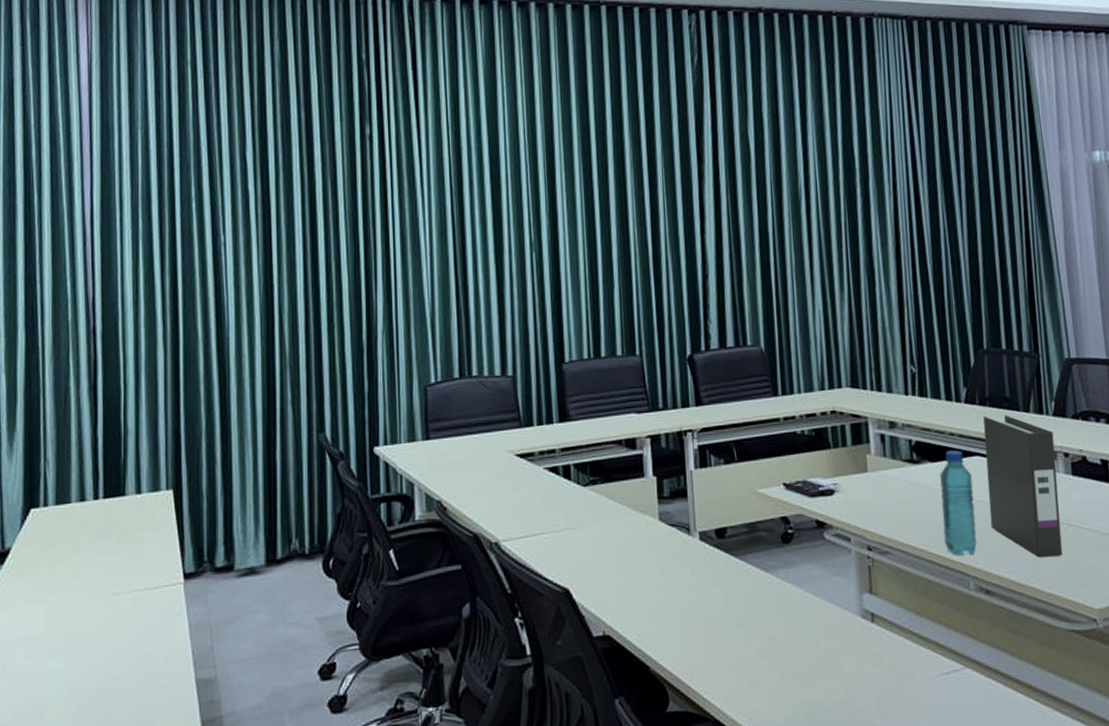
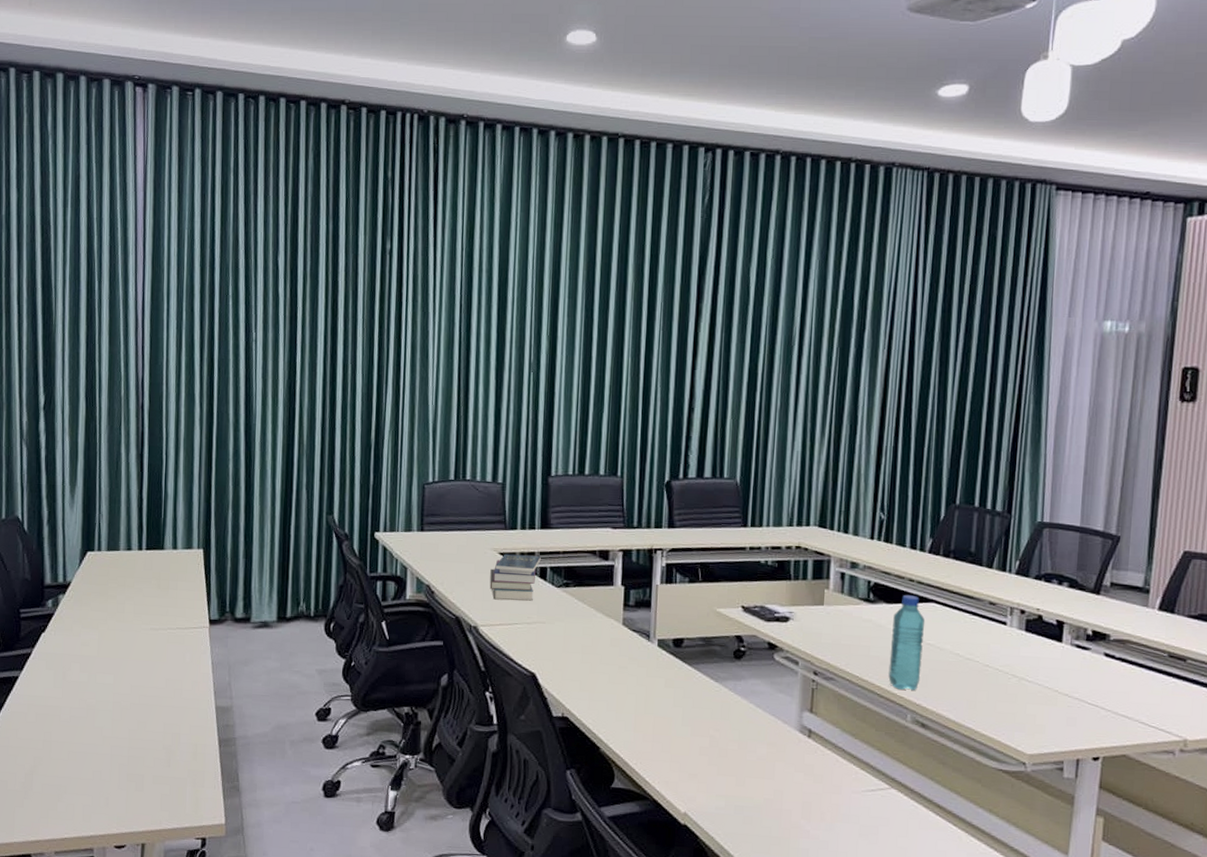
books: none [508,453,563,509] -> present [489,553,541,601]
binder: present [983,415,1063,557] -> none [936,567,1013,702]

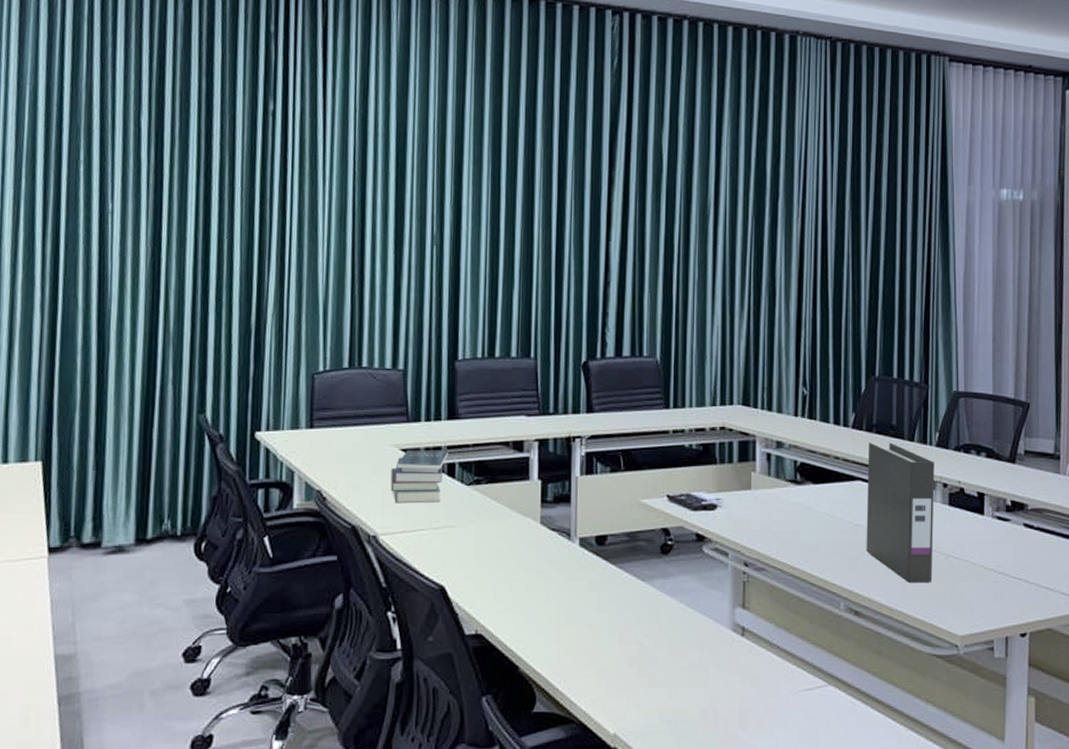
water bottle: present [888,594,925,690] -> none [819,473,853,576]
binder: none [936,567,1013,702] -> present [866,442,935,582]

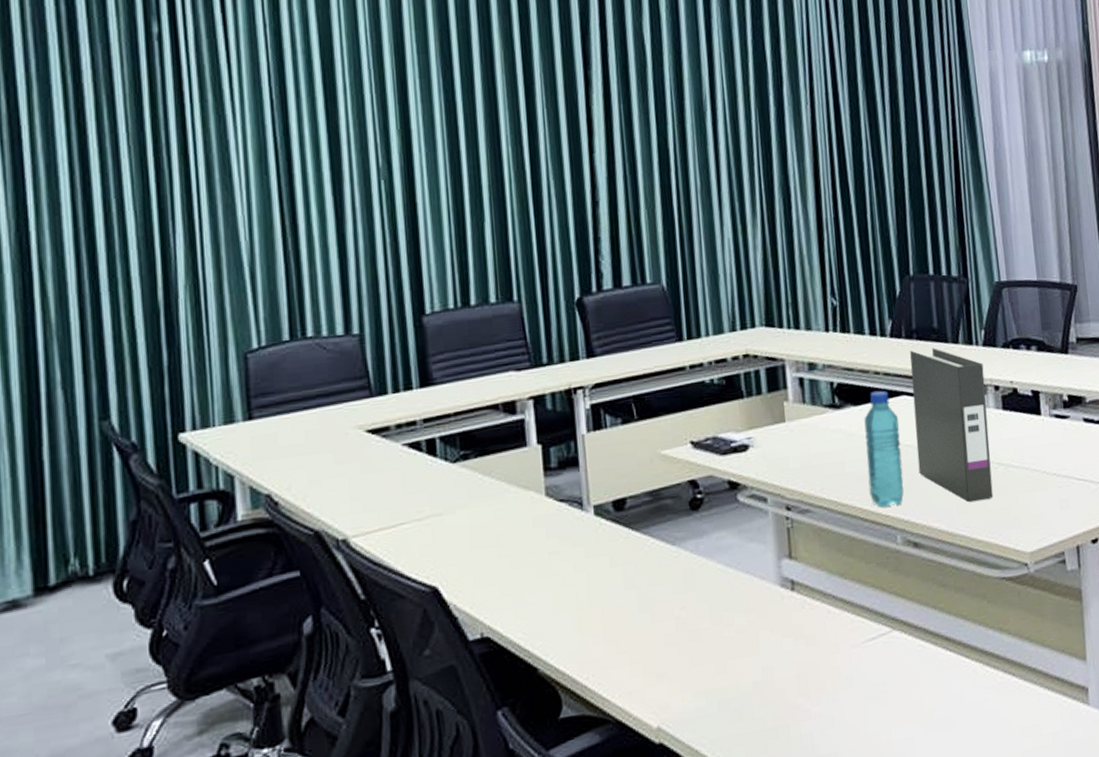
books: present [390,449,448,504] -> none [356,425,426,497]
water bottle: none [819,473,853,576] -> present [864,390,905,507]

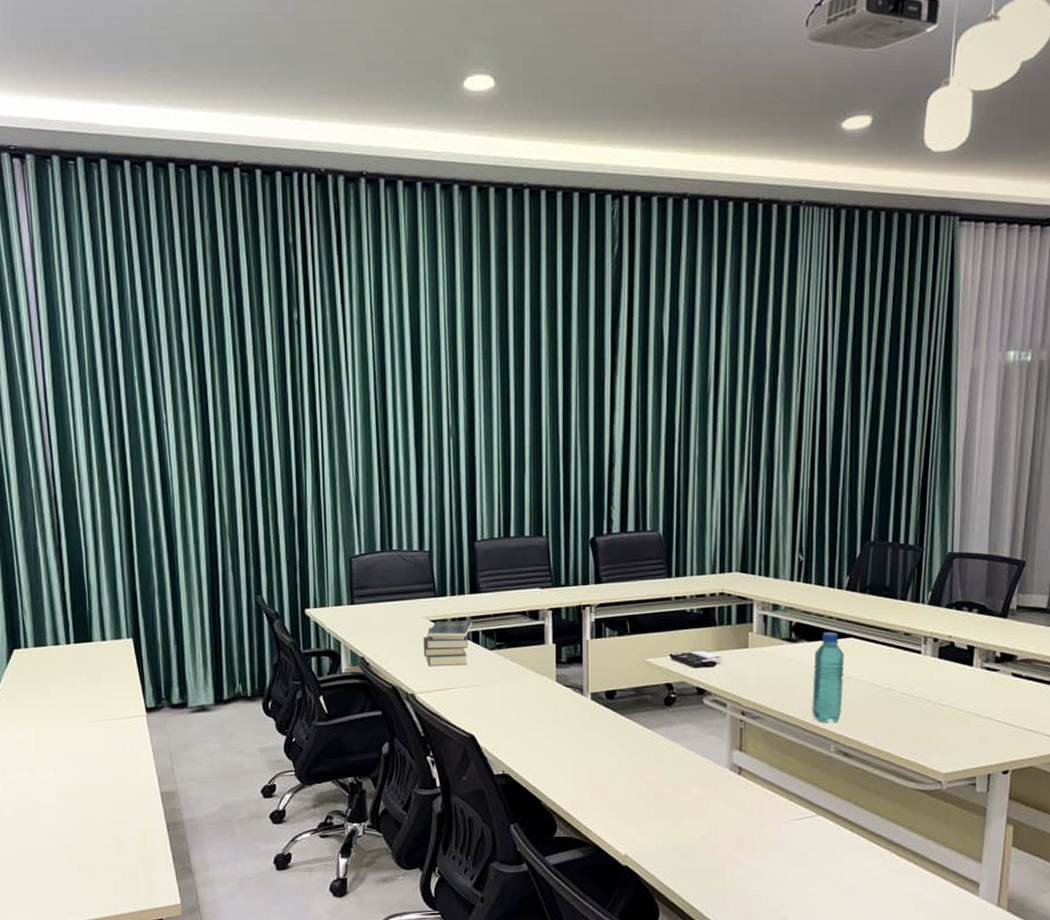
books: none [356,425,426,497] -> present [423,620,472,667]
binder: present [910,347,994,502] -> none [856,602,926,727]

